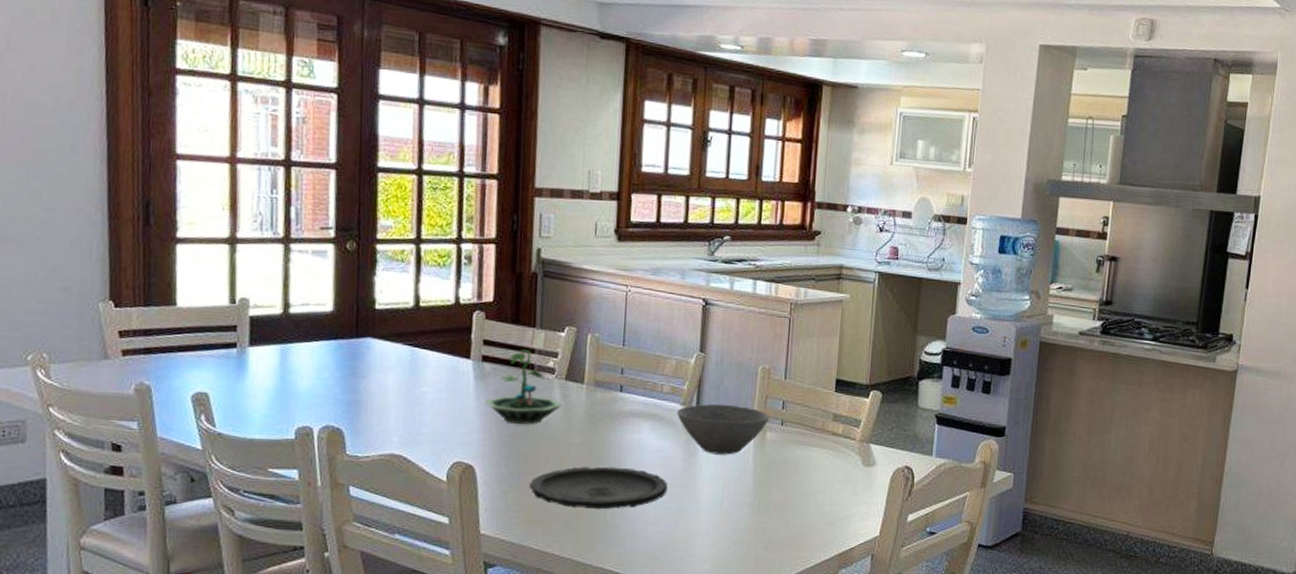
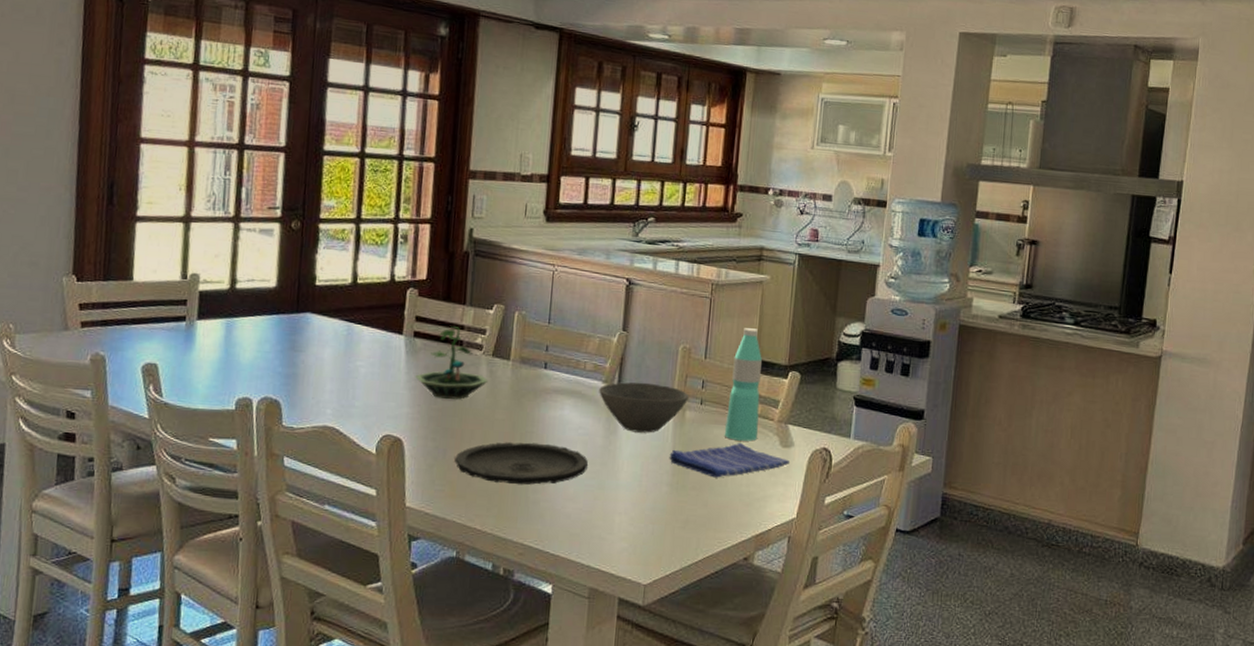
dish towel: none [750,463,872,498] -> present [669,443,789,478]
water bottle: none [805,348,843,461] -> present [724,328,762,441]

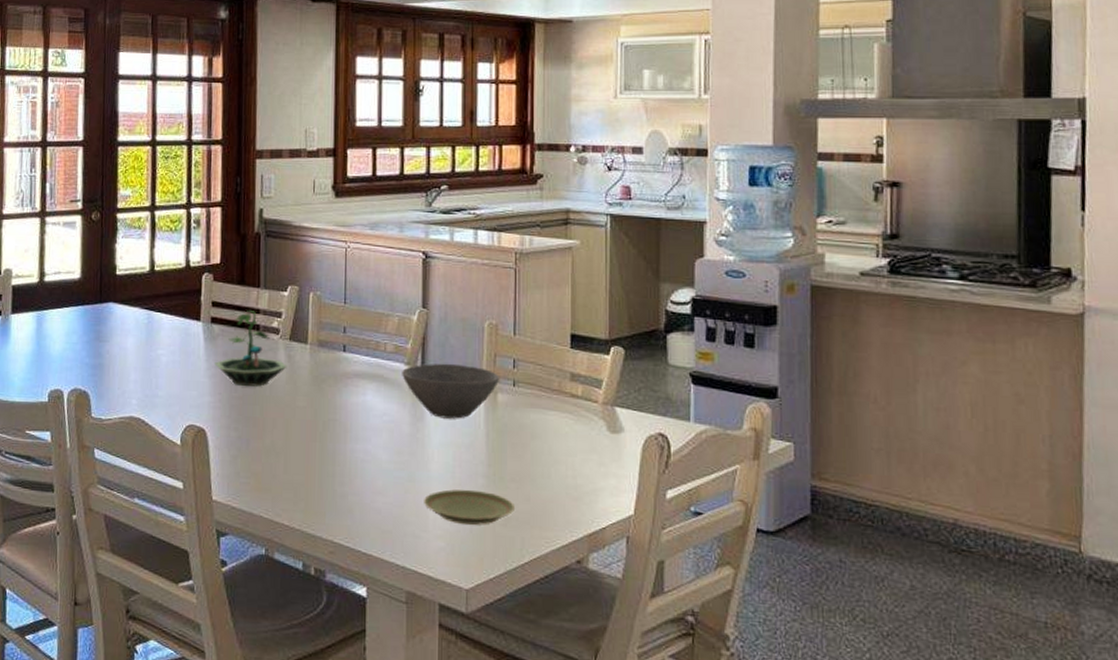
plate: present [454,442,588,485] -> none [258,431,395,478]
plate: none [611,496,693,528] -> present [424,489,514,525]
dish towel: present [669,443,789,478] -> none [483,429,620,469]
water bottle: present [724,328,762,441] -> none [542,299,581,427]

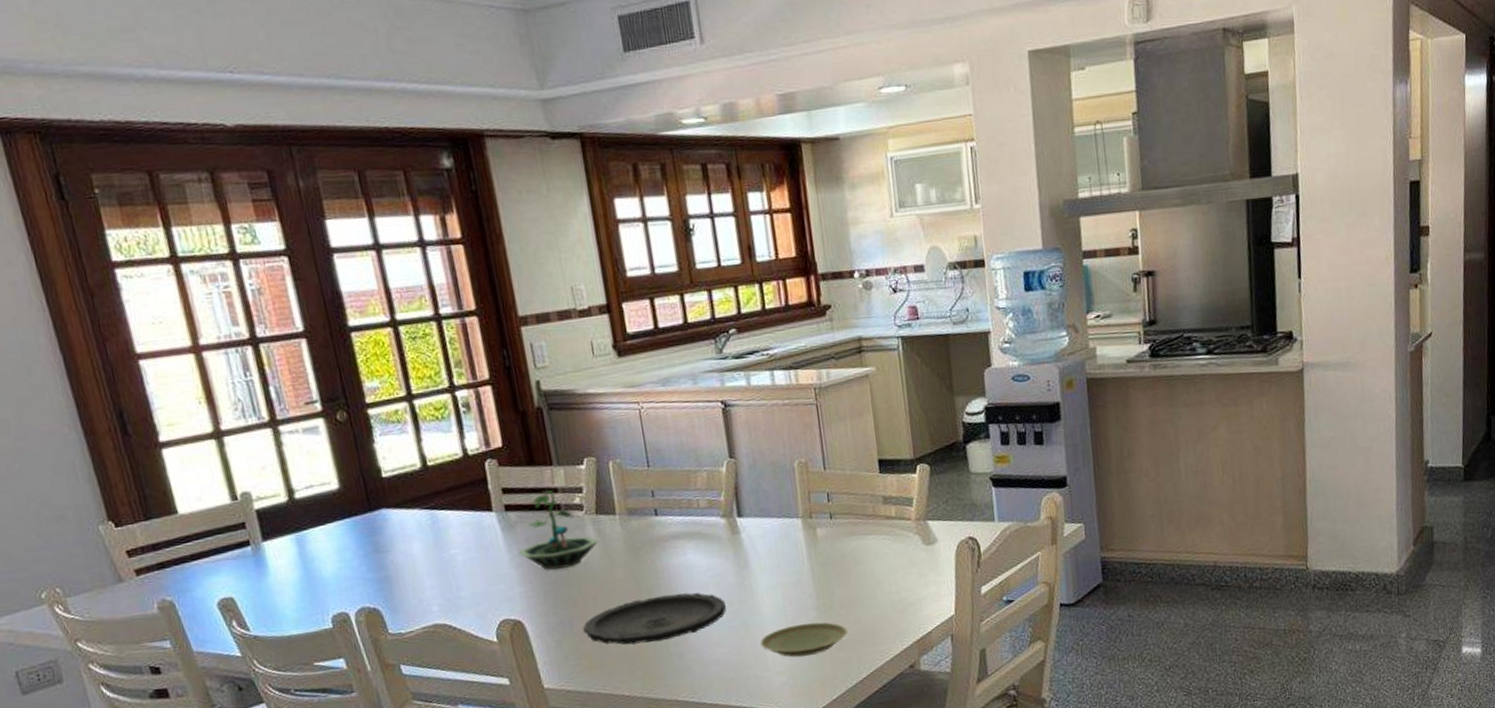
plate: none [258,431,395,478] -> present [583,593,726,645]
bowl: present [402,363,500,419] -> none [719,506,817,563]

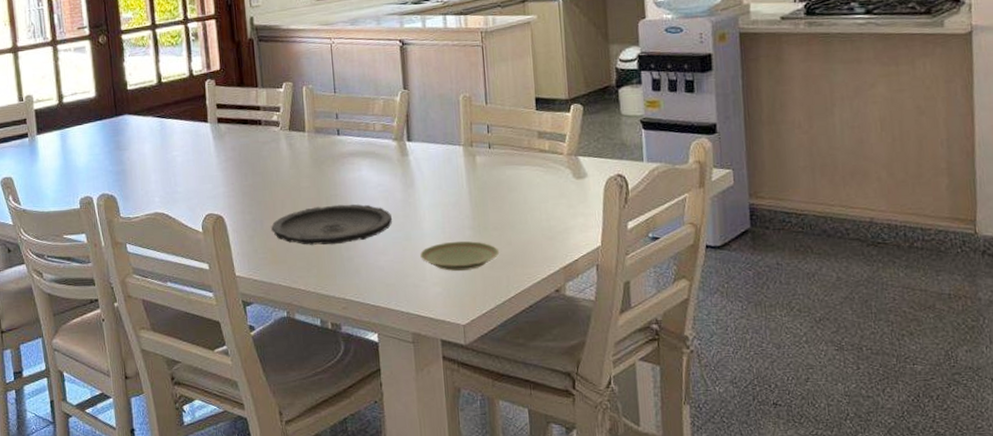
terrarium: present [518,490,599,570] -> none [225,108,290,175]

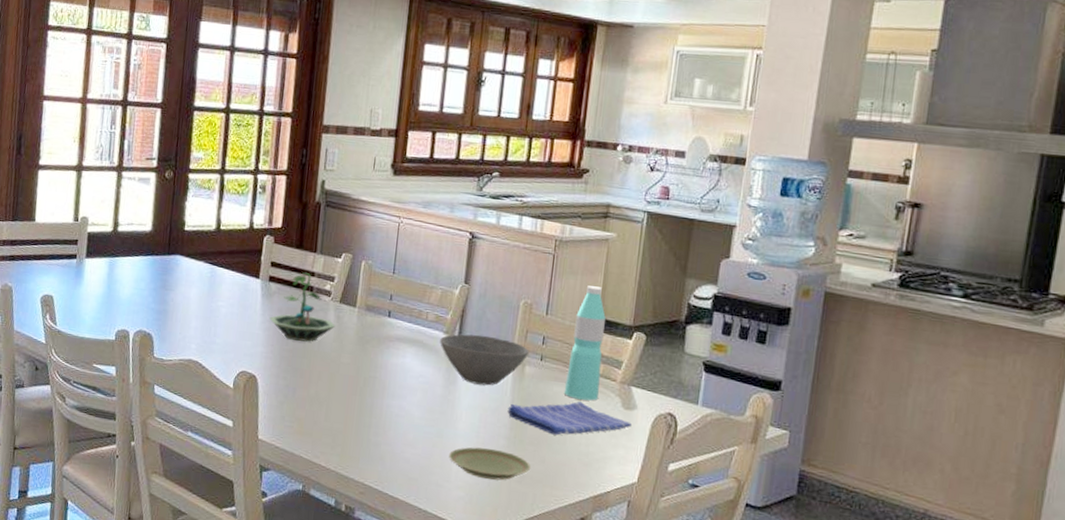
terrarium: none [225,108,290,175] -> present [269,272,336,342]
plate: present [271,204,392,245] -> none [303,385,427,428]
bowl: none [391,134,477,183] -> present [440,334,530,386]
dish towel: none [467,180,586,217] -> present [507,401,632,435]
water bottle: none [514,68,550,178] -> present [563,286,606,401]

